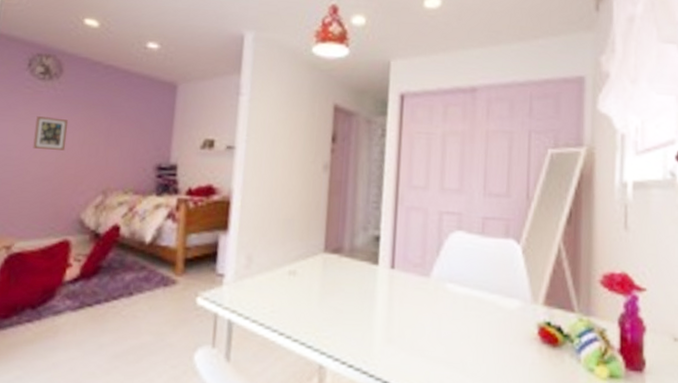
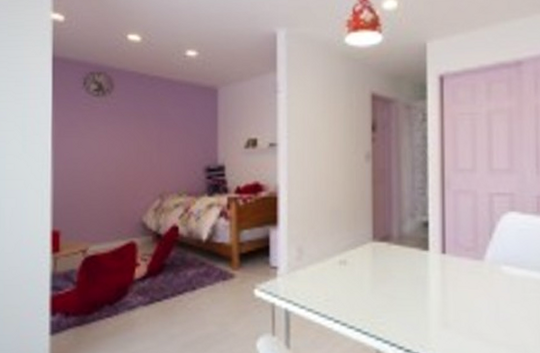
picture frame: present [33,116,69,151] -> none [95,130,124,160]

